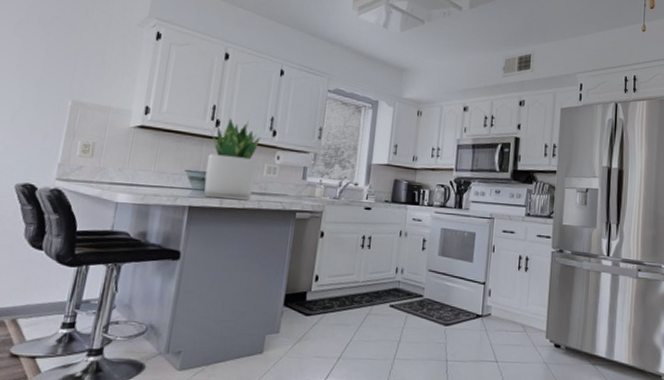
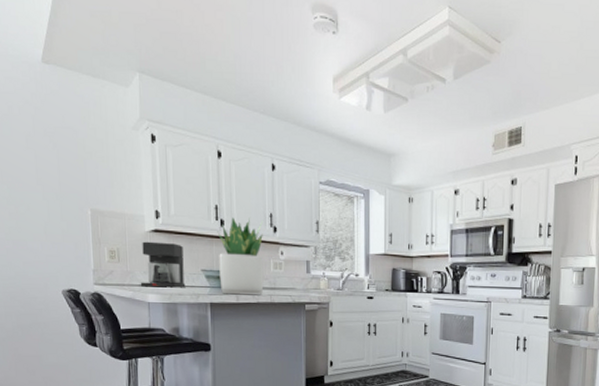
coffee maker: none [111,137,169,189] -> present [140,241,186,288]

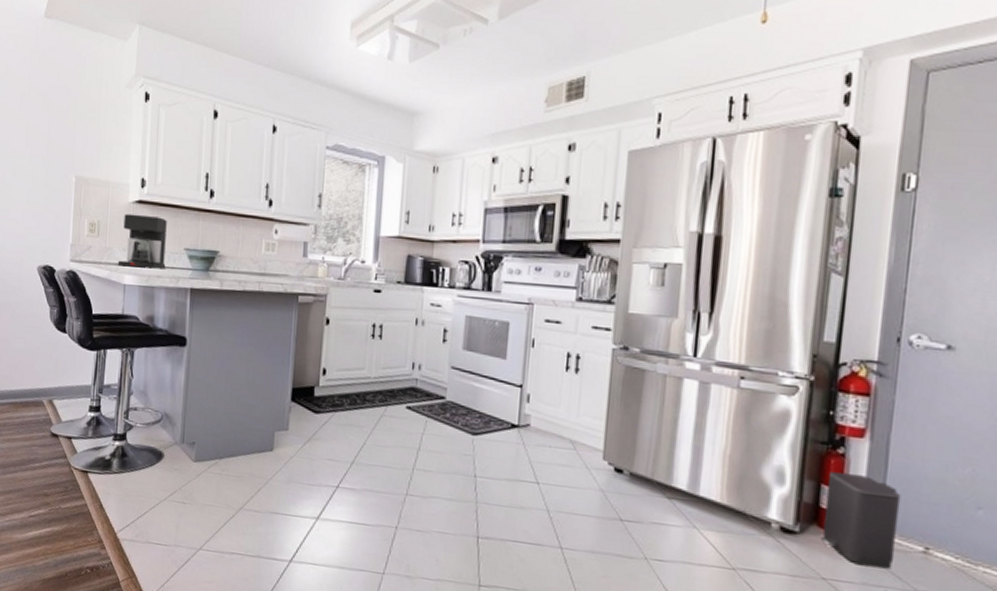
planter: present [217,217,265,295] -> none [203,187,259,281]

